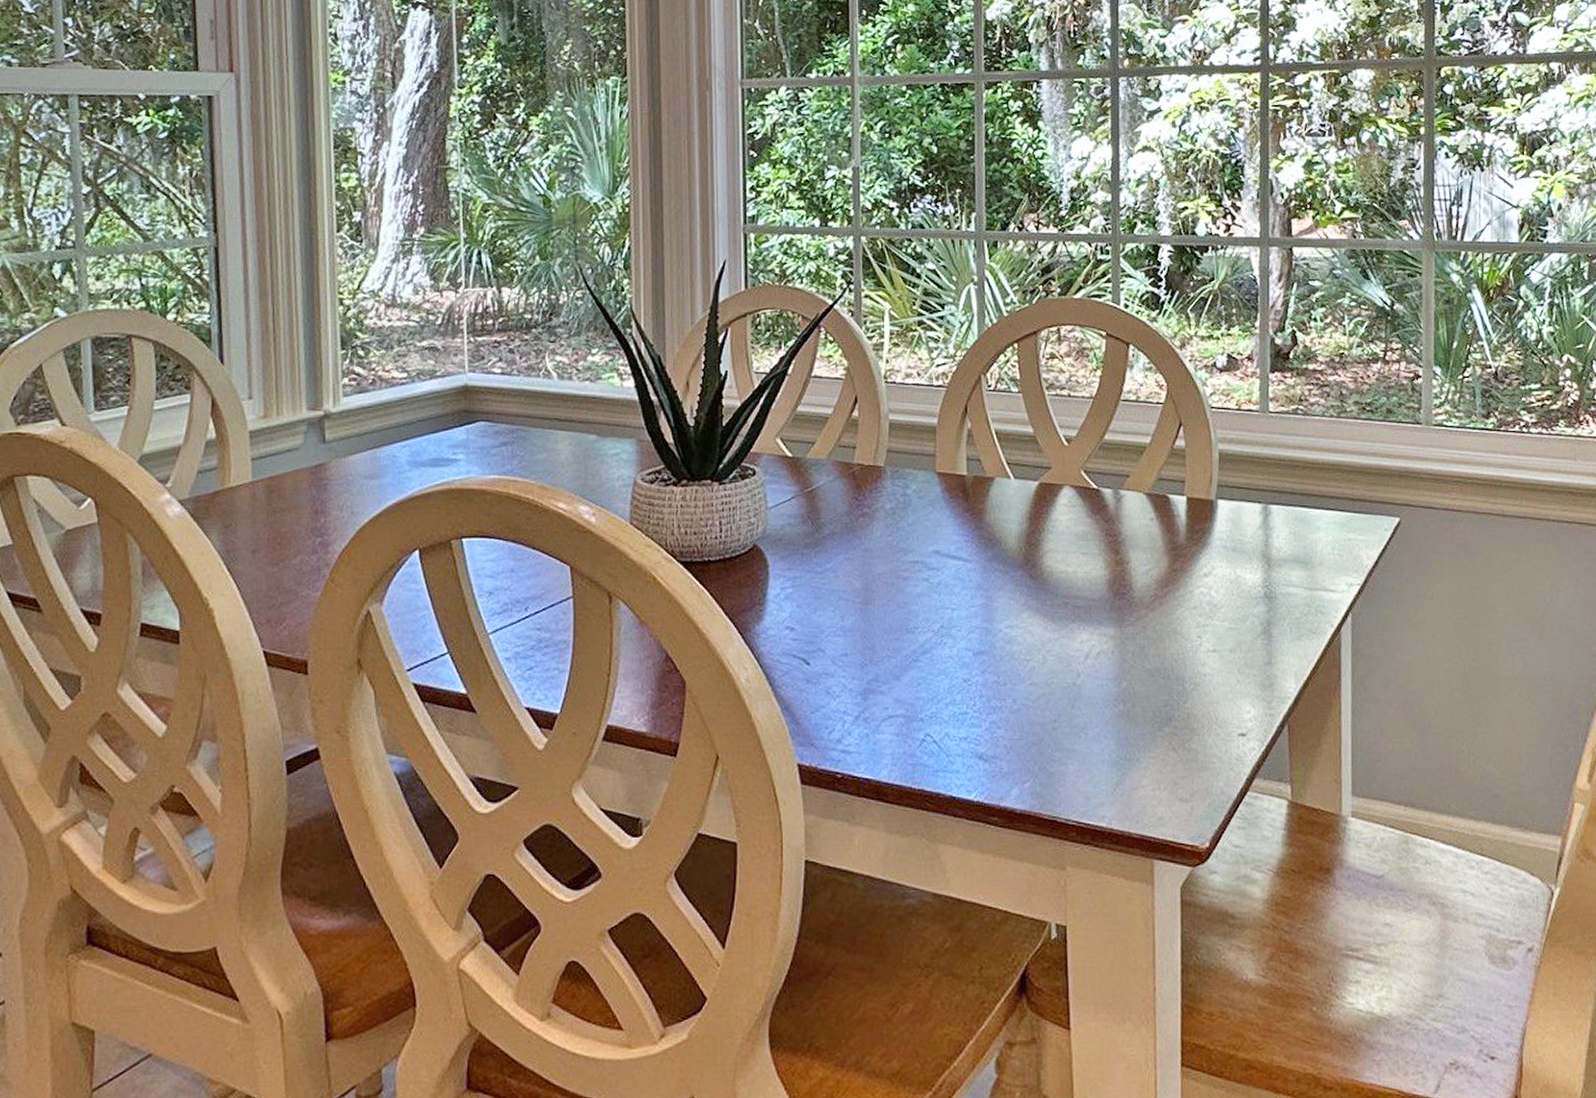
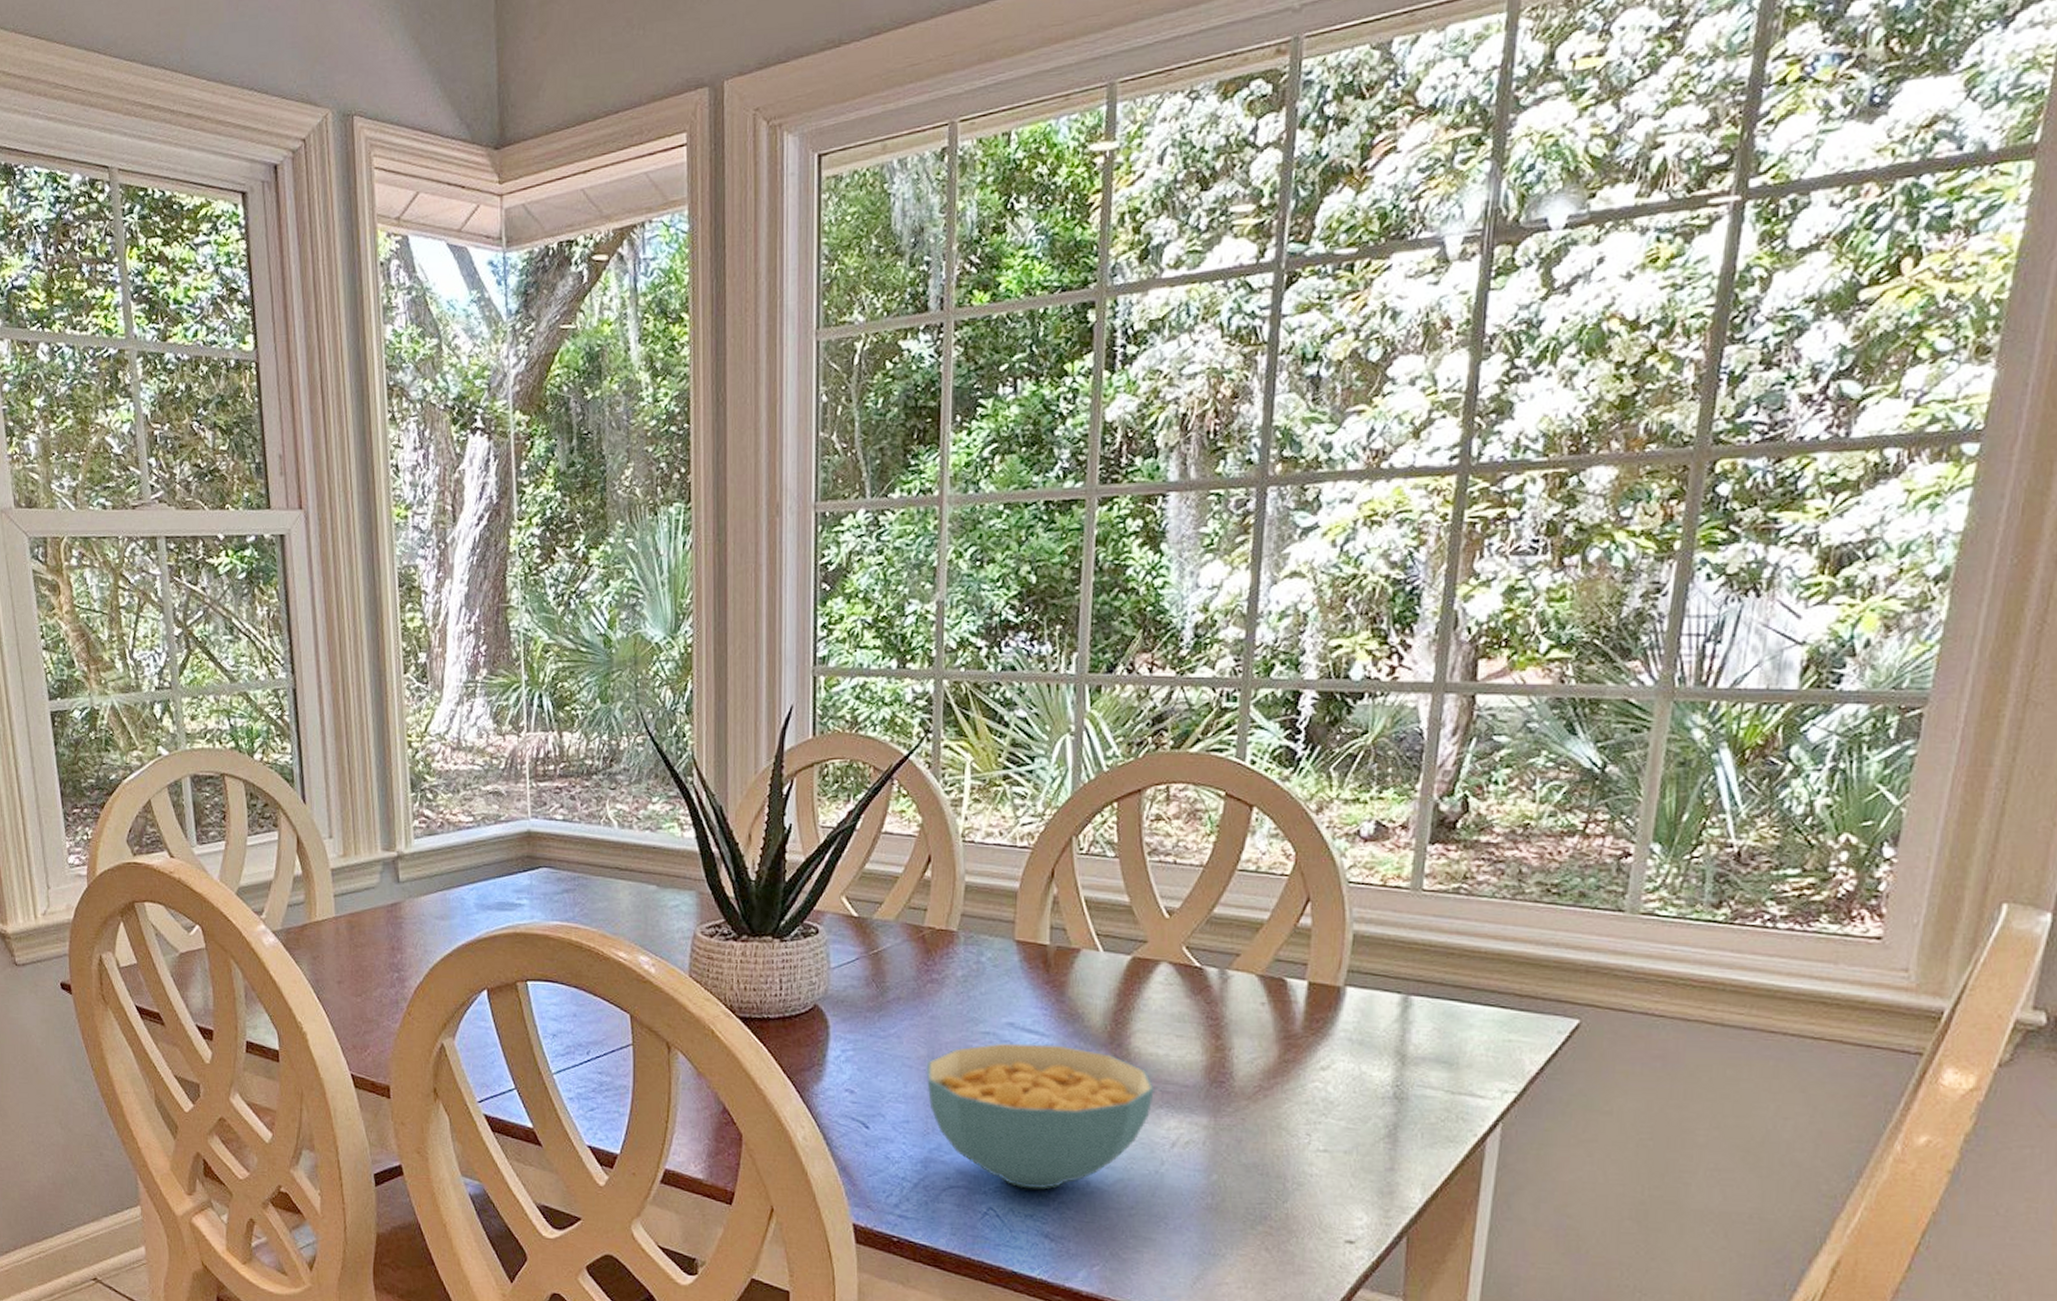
cereal bowl: none [861,569,1067,712] -> present [926,1043,1154,1190]

